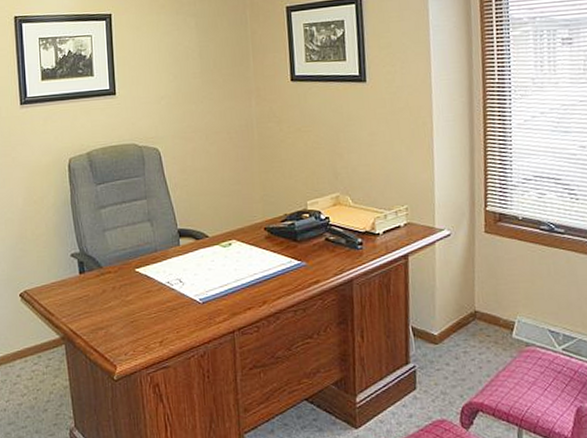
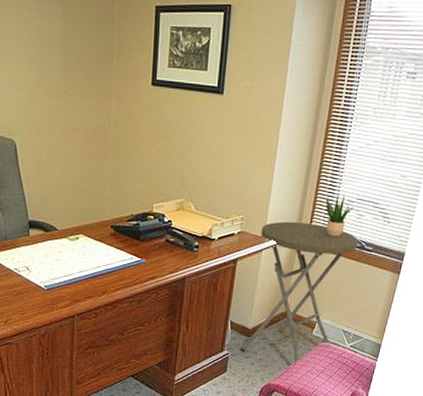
side table: none [429,207,546,376] -> present [241,221,358,364]
potted plant: none [494,173,535,221] -> present [323,195,356,237]

